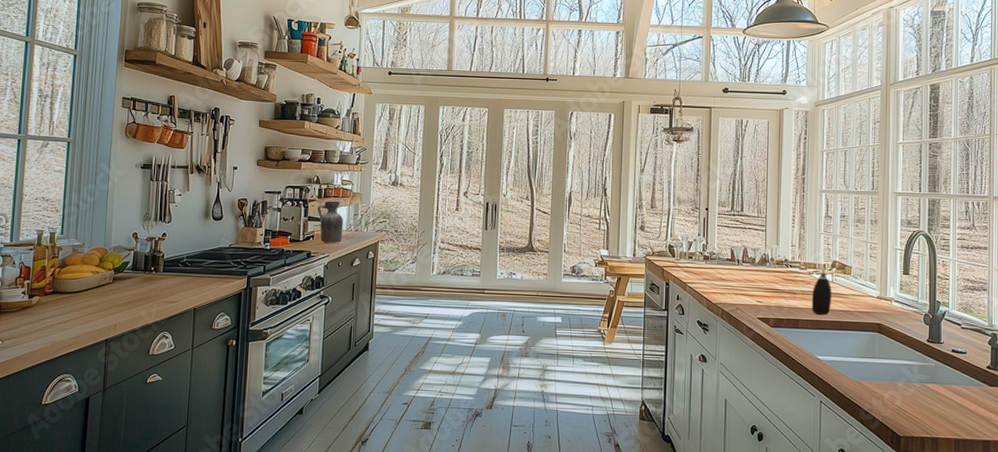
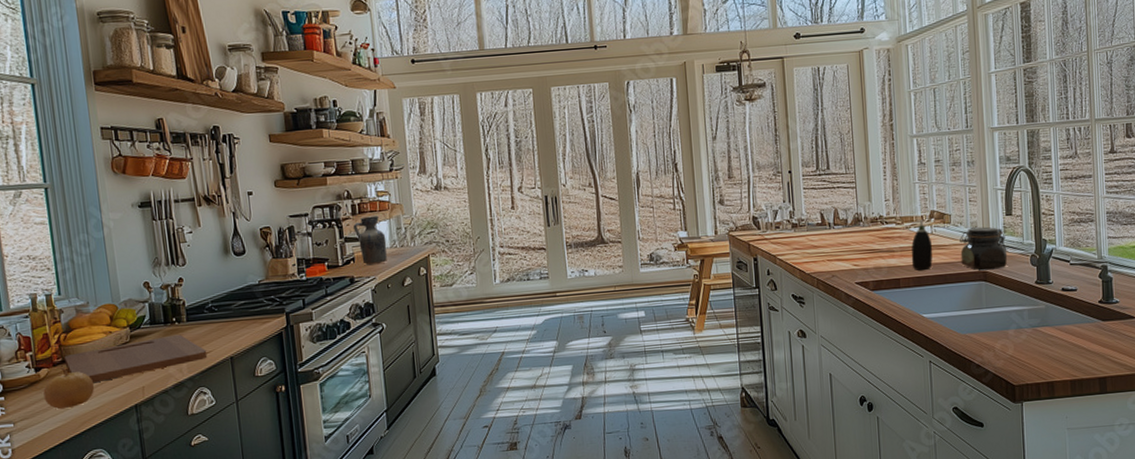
fruit: none [31,297,76,335] -> present [43,367,95,410]
cutting board: none [55,282,175,315] -> present [64,334,208,383]
jar: none [858,281,902,323] -> present [960,226,1008,270]

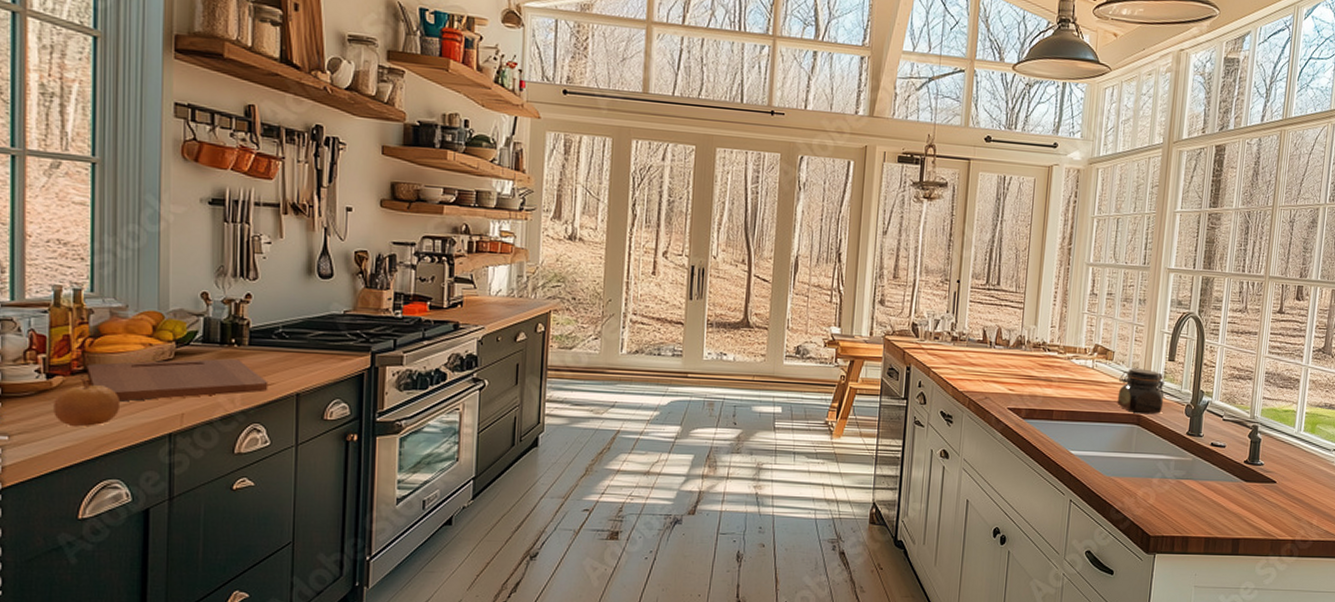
ceramic jug: present [353,215,388,266] -> none [467,257,504,313]
soap dispenser: present [911,220,933,270] -> none [1067,352,1092,405]

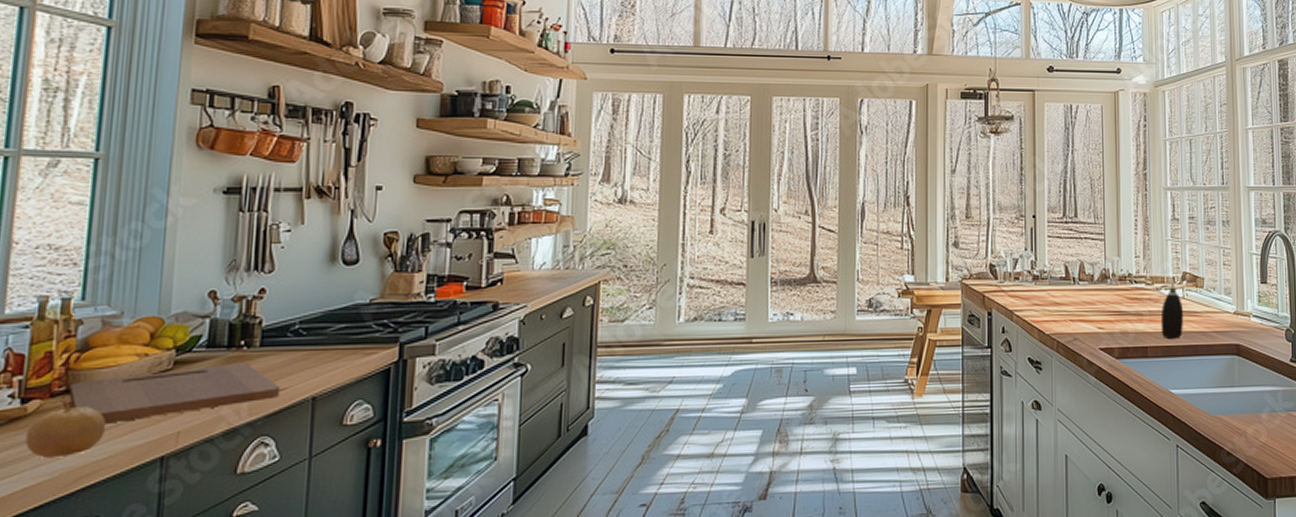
soap dispenser: none [1067,352,1092,405] -> present [1160,281,1184,338]
jar: present [1117,368,1165,414] -> none [1212,294,1262,343]

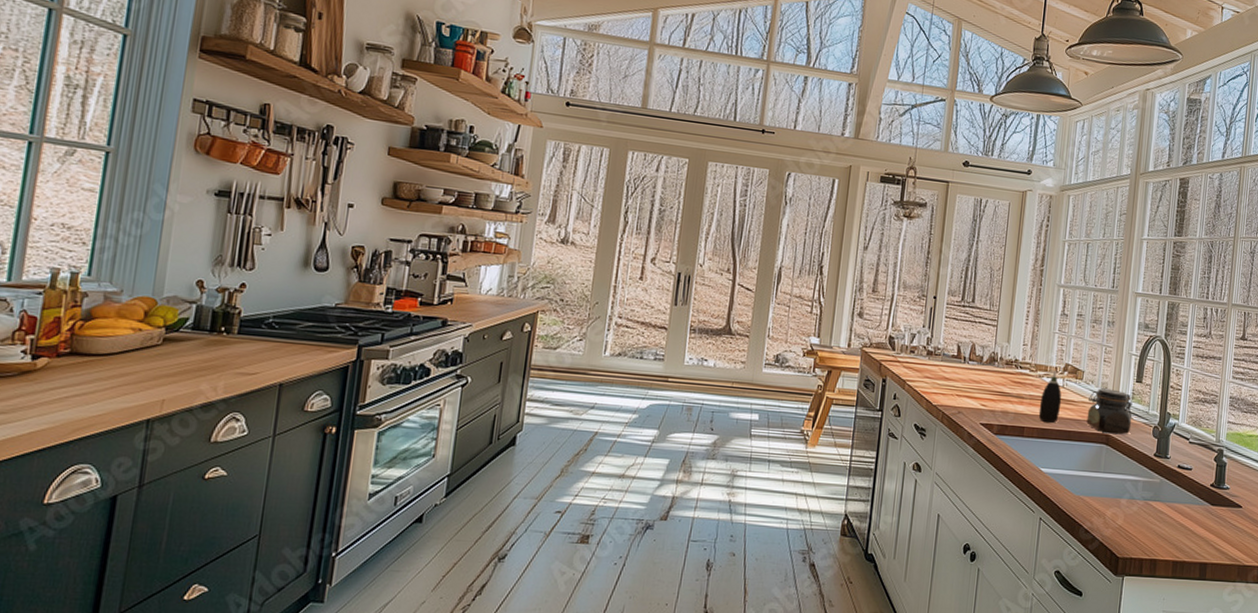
fruit: present [25,399,107,459] -> none [33,359,103,410]
cutting board: present [69,363,281,424] -> none [72,346,253,386]
jar: none [1212,294,1262,343] -> present [1086,388,1133,434]

